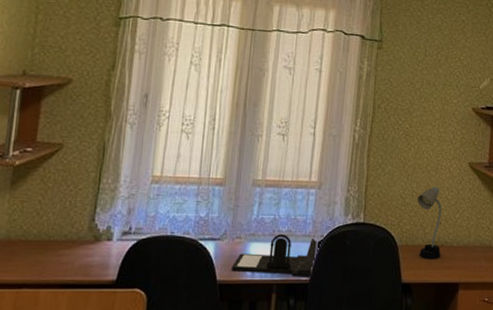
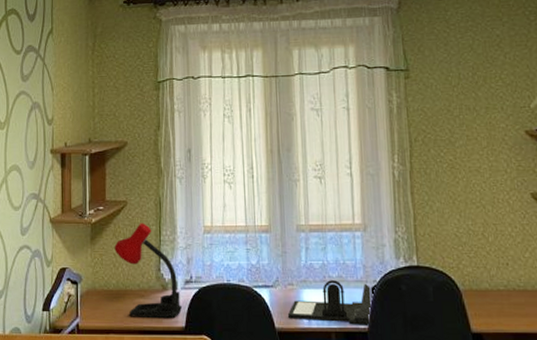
desk lamp: none [40,168,116,272] -> present [114,223,183,319]
desk lamp: present [417,186,442,260] -> none [475,222,515,306]

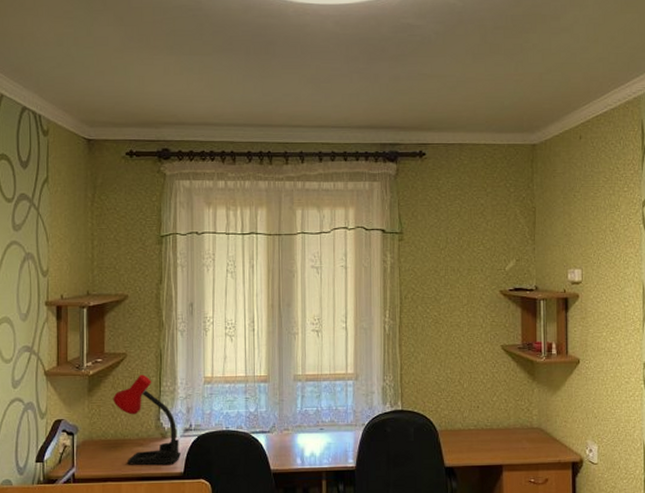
desk organizer: present [287,280,379,325] -> none [282,425,367,464]

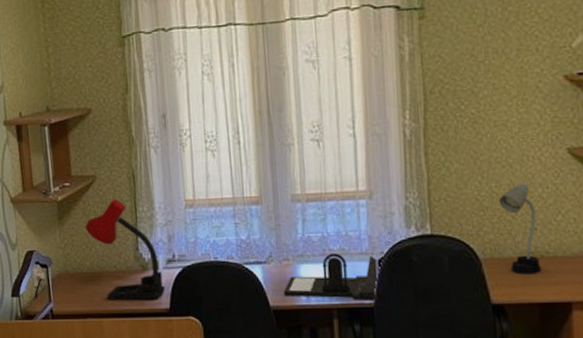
desk organizer: none [282,425,367,464] -> present [283,253,386,300]
desk lamp: none [452,371,482,443] -> present [499,183,542,275]

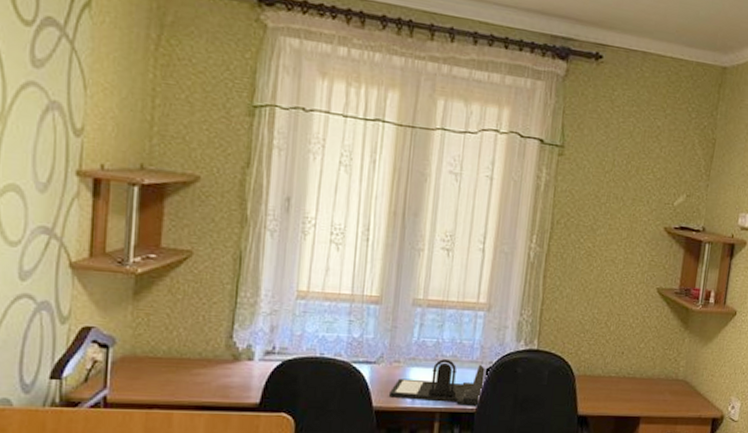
desk lamp: present [85,199,166,301] -> none [168,279,259,394]
desk lamp: present [499,183,542,275] -> none [597,312,625,391]

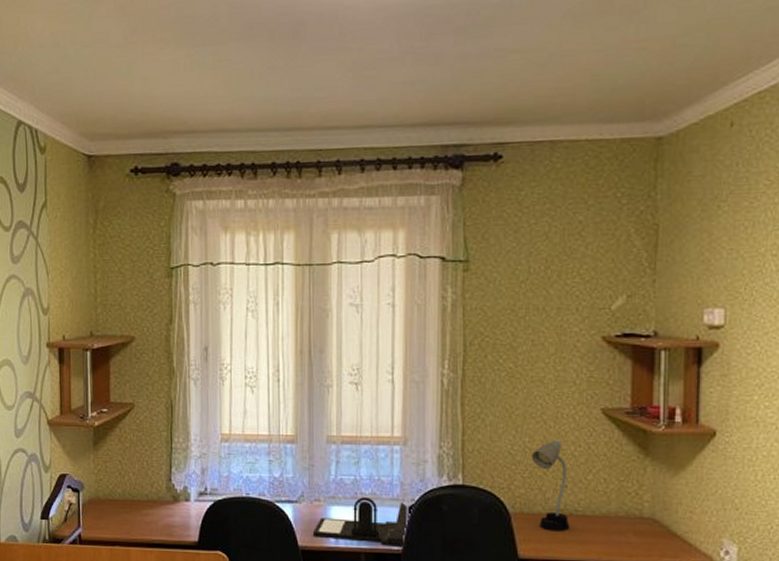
desk lamp: none [597,312,625,391] -> present [531,440,570,532]

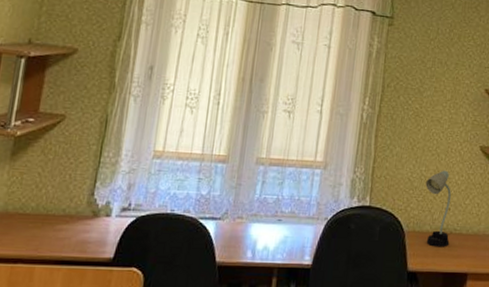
desk organizer: present [312,497,417,547] -> none [231,215,329,262]

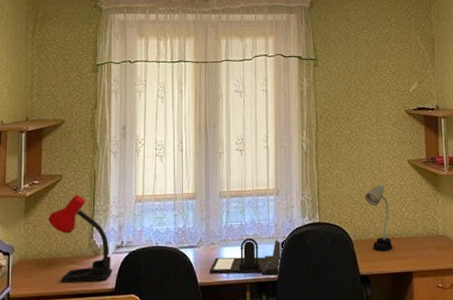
desk lamp: none [40,141,114,249] -> present [48,194,113,283]
desk organizer: none [231,215,329,262] -> present [209,238,287,275]

